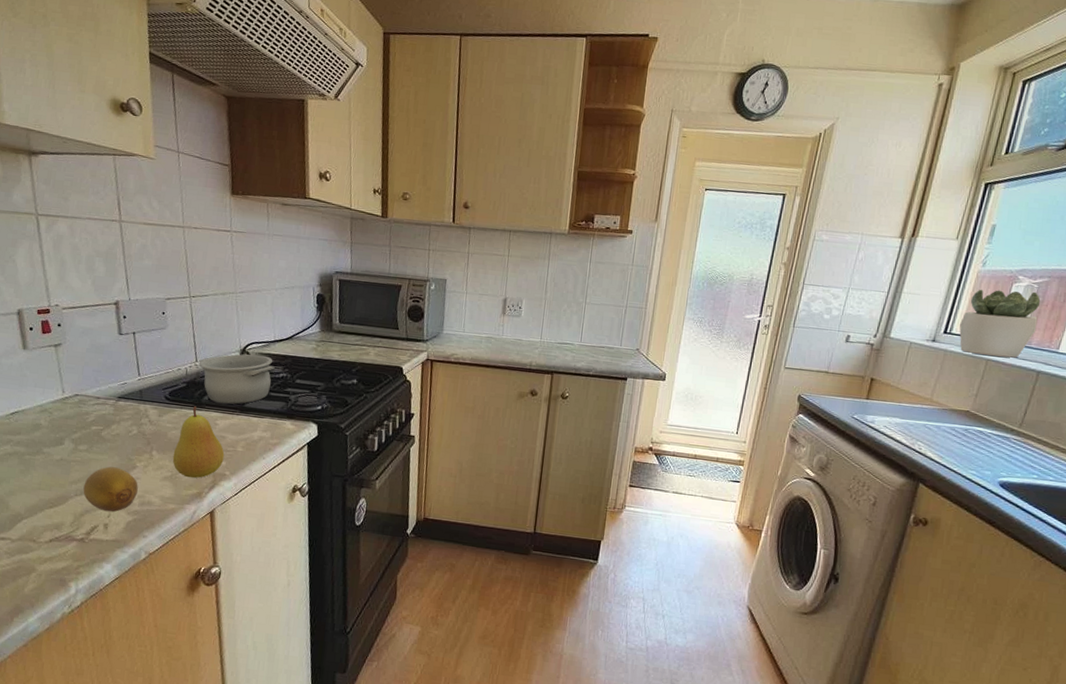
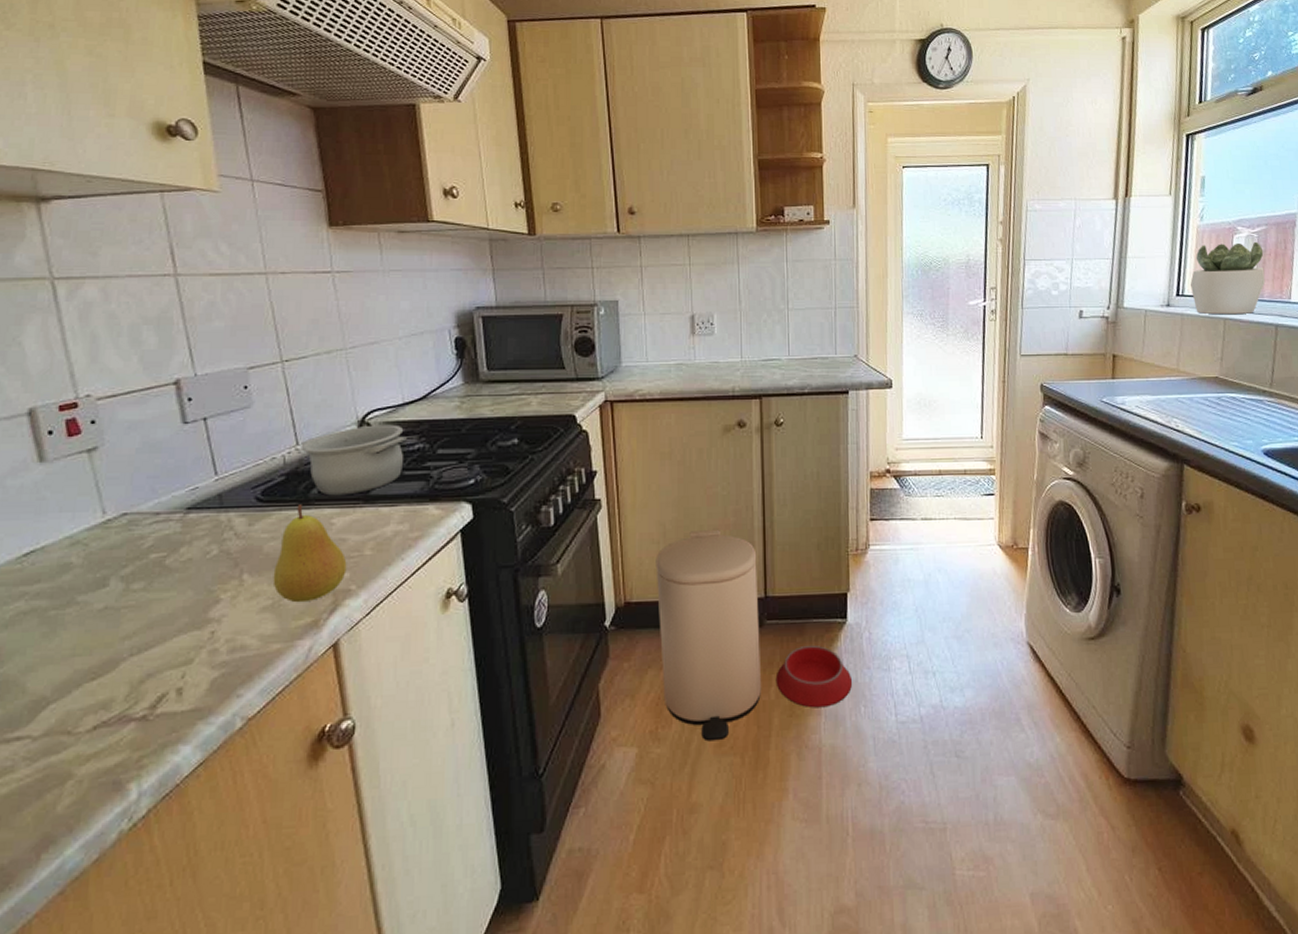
fruit: present [83,466,138,512] -> none [142,605,225,671]
pedal bin: none [445,472,532,635] -> present [655,529,762,742]
pet bowl: none [533,575,595,625] -> present [775,645,852,708]

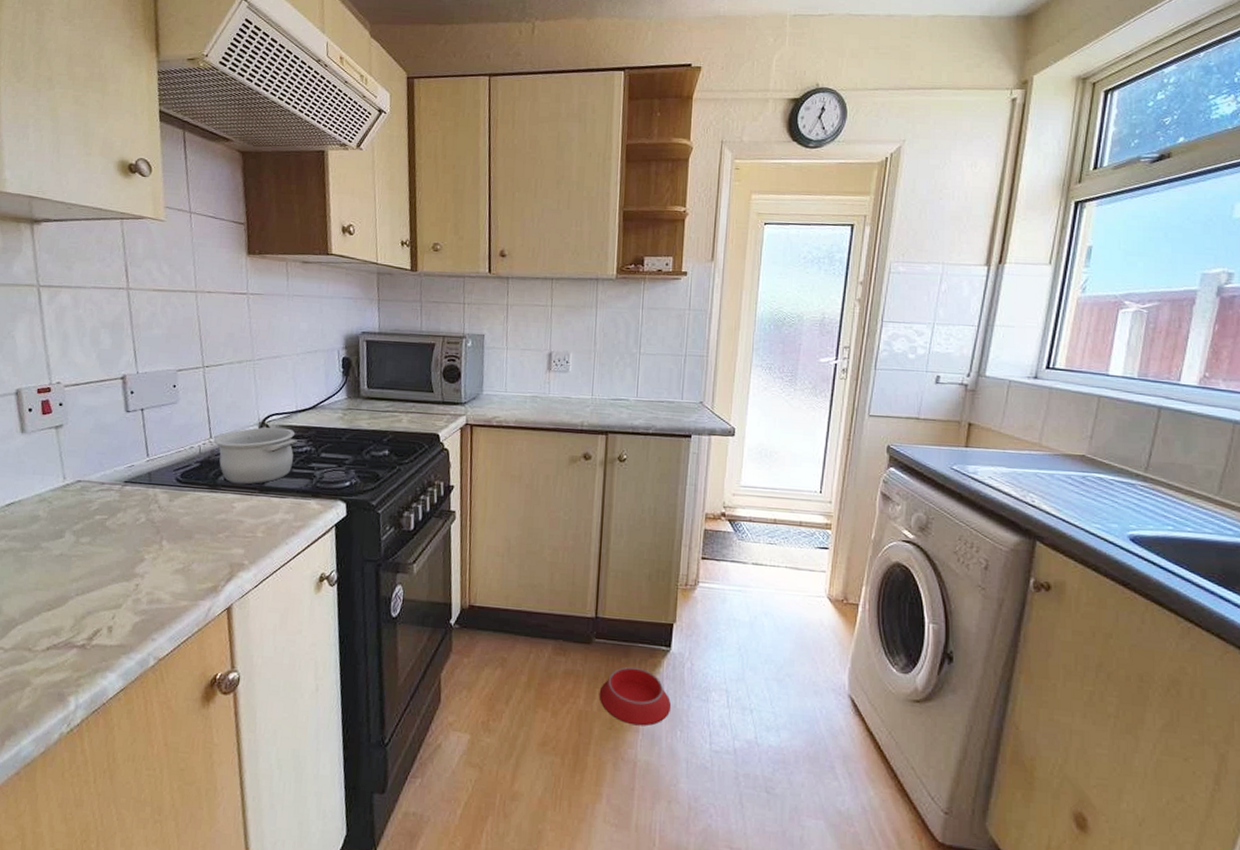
fruit: present [273,505,347,603] -> none [184,488,243,570]
pedal bin: present [655,529,762,742] -> none [496,549,592,741]
succulent plant: present [1190,241,1266,315] -> none [1062,317,1153,393]

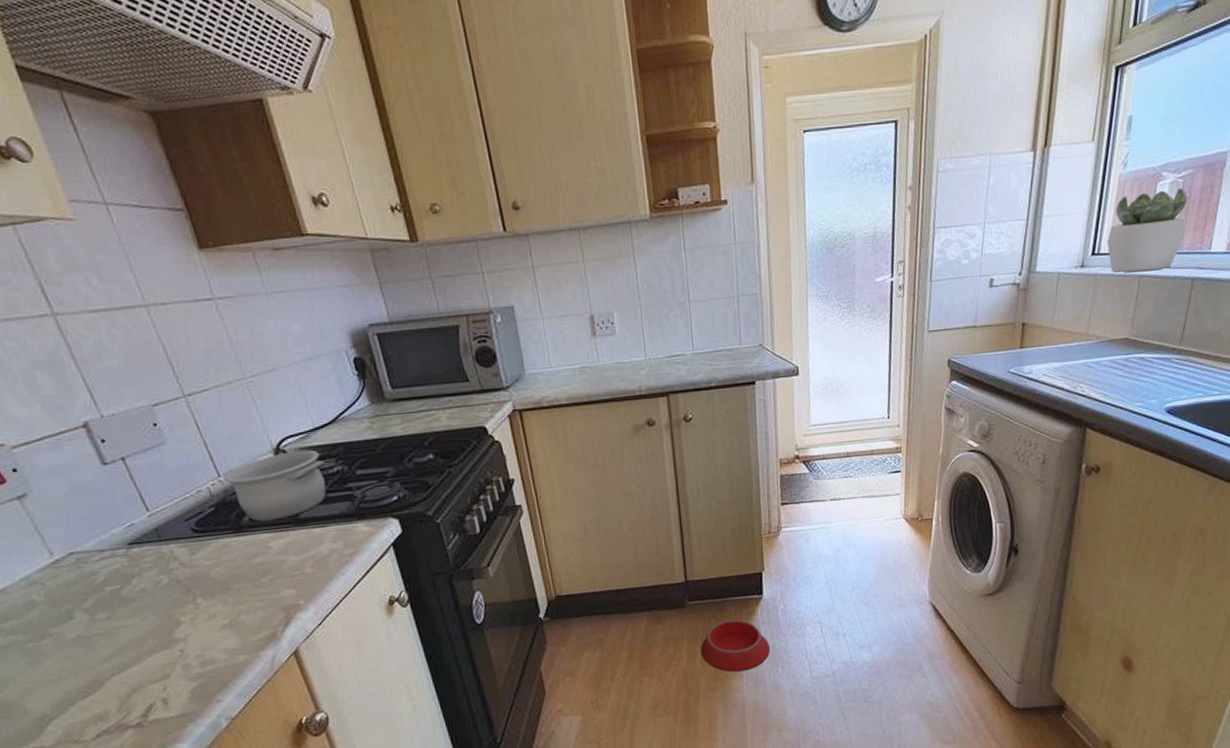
succulent plant: none [1062,317,1153,393] -> present [1106,187,1188,273]

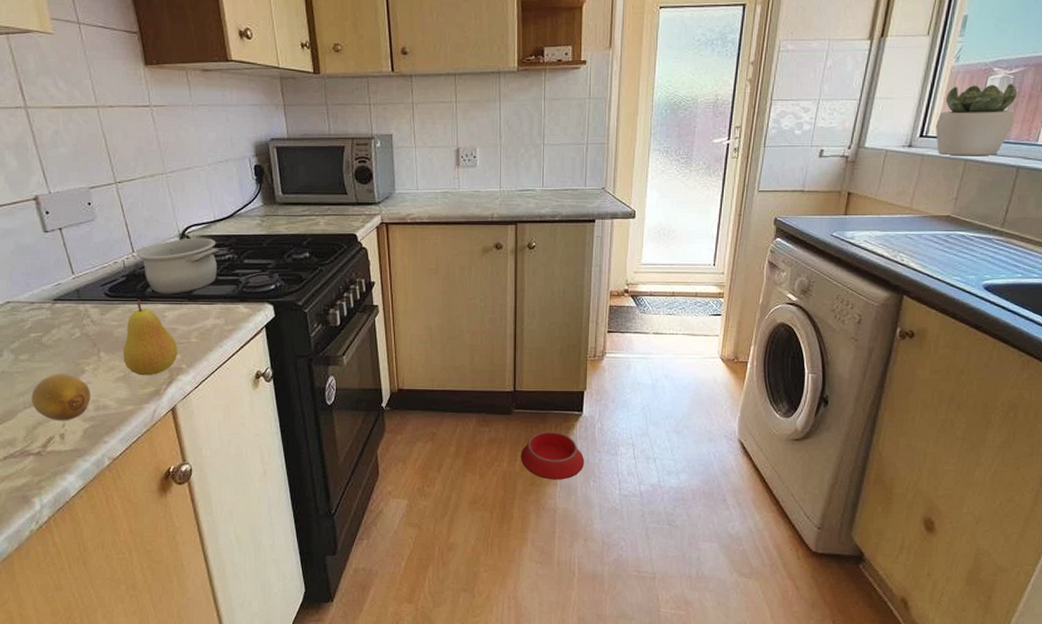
fruit: none [118,629,194,685] -> present [31,374,90,421]
fruit: none [224,532,293,620] -> present [123,300,178,376]

